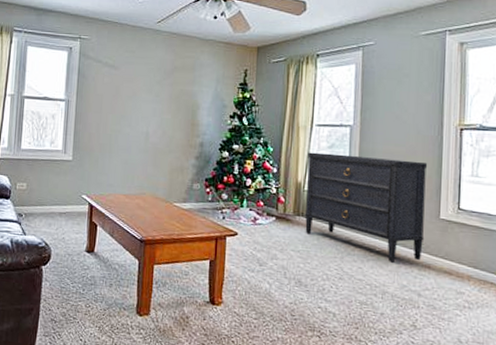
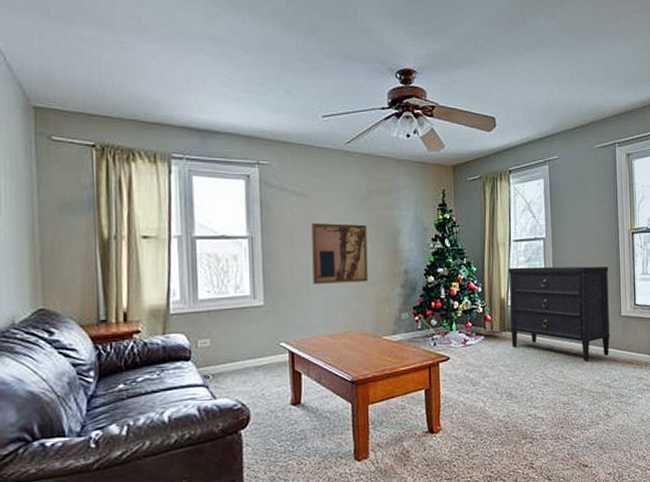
wall art: none [115,93,168,150] -> present [311,223,368,284]

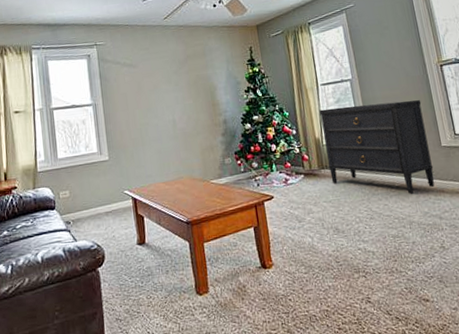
wall art: present [311,223,368,284] -> none [141,84,193,139]

